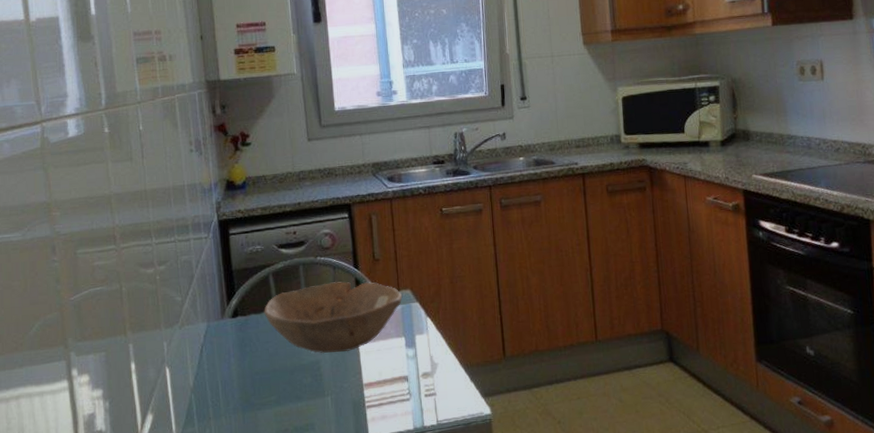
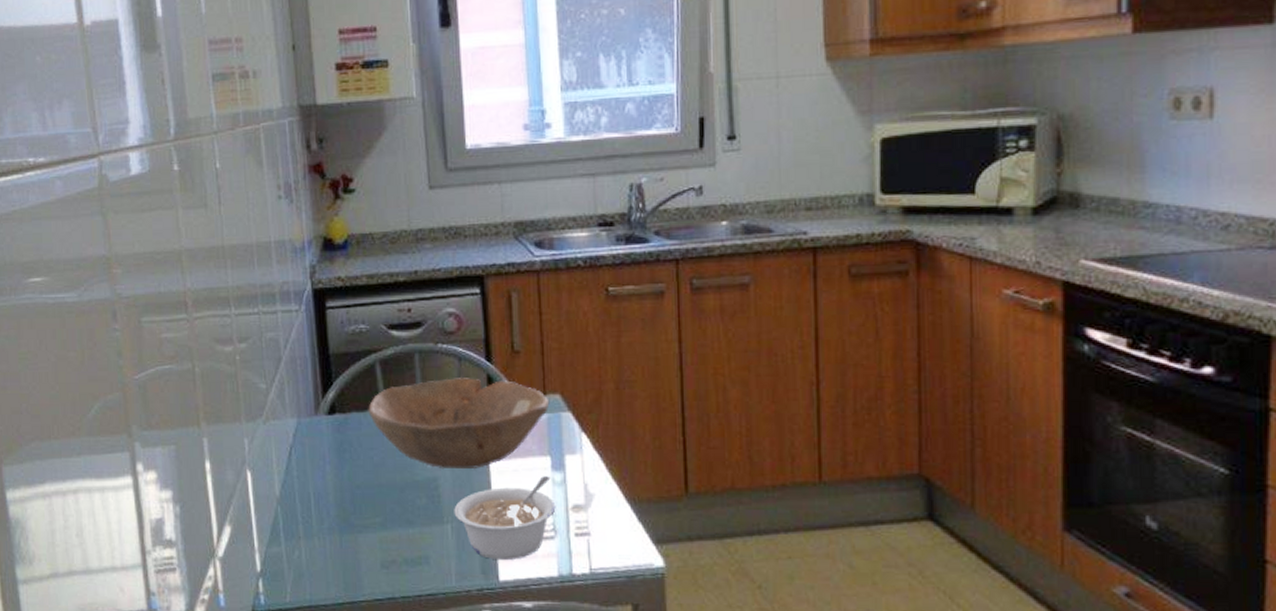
legume: none [332,352,410,421] -> present [454,476,556,561]

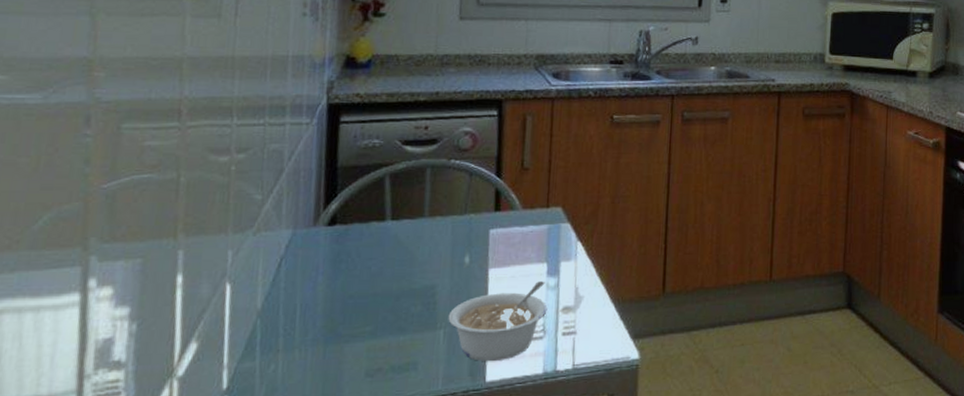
bowl: present [368,378,550,470] -> none [371,191,552,278]

